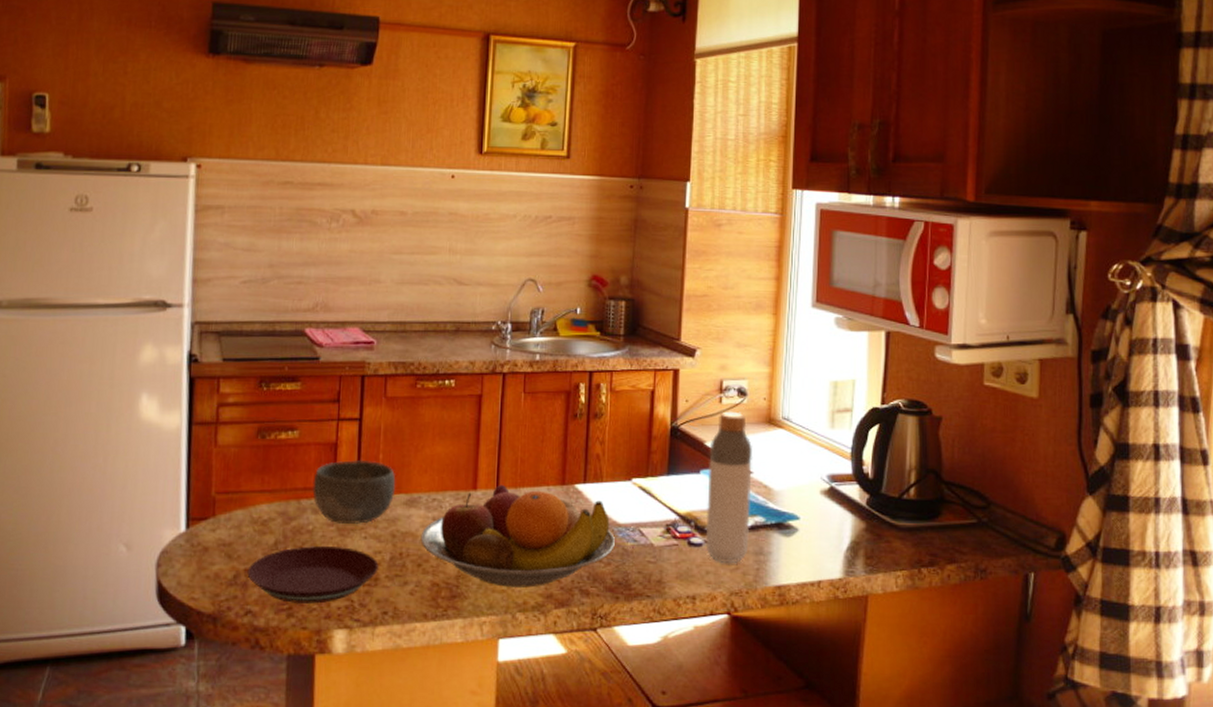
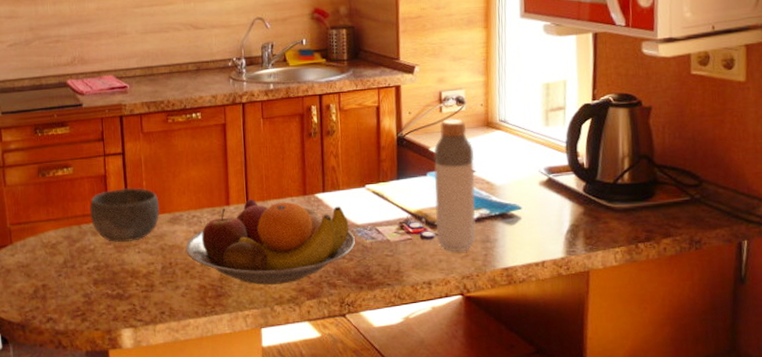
plate: present [247,546,379,604] -> none [44,261,153,310]

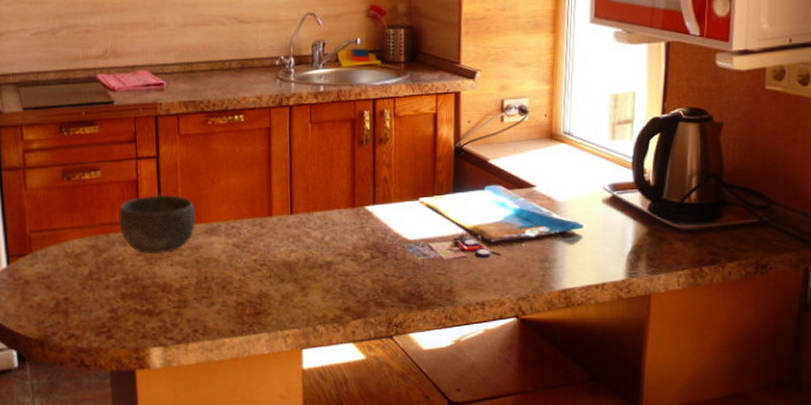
fruit bowl: present [185,198,355,285] -> none [223,209,406,303]
bottle: present [433,118,476,251] -> none [492,129,536,271]

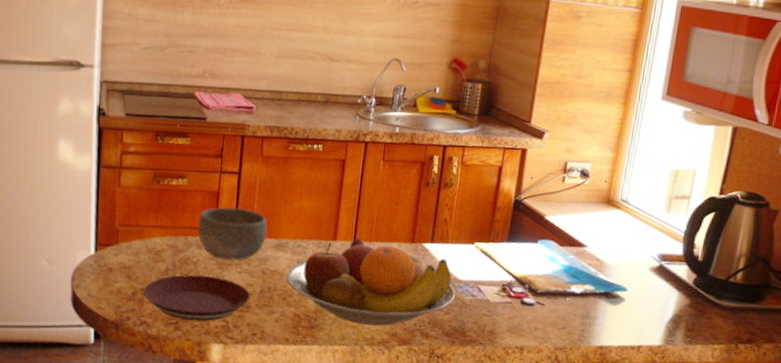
plate: none [67,274,186,326] -> present [143,274,250,322]
fruit bowl: none [223,209,406,303] -> present [286,237,455,326]

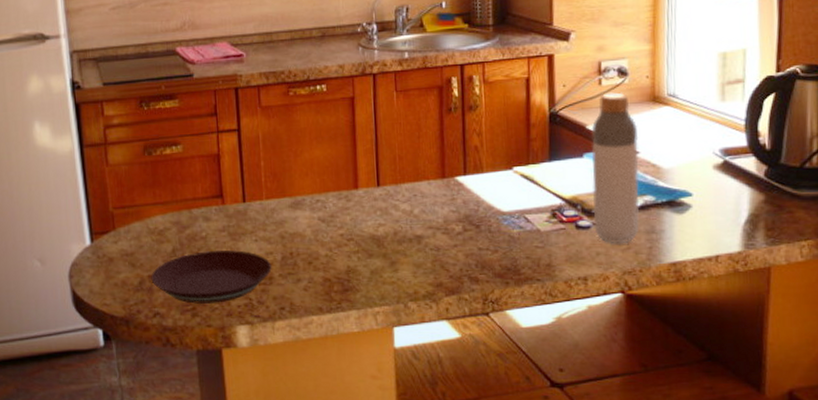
bowl: present [197,207,268,261] -> none [201,168,280,229]
fruit bowl: present [286,237,455,326] -> none [308,181,501,279]
bottle: none [536,190,589,323] -> present [591,92,640,243]

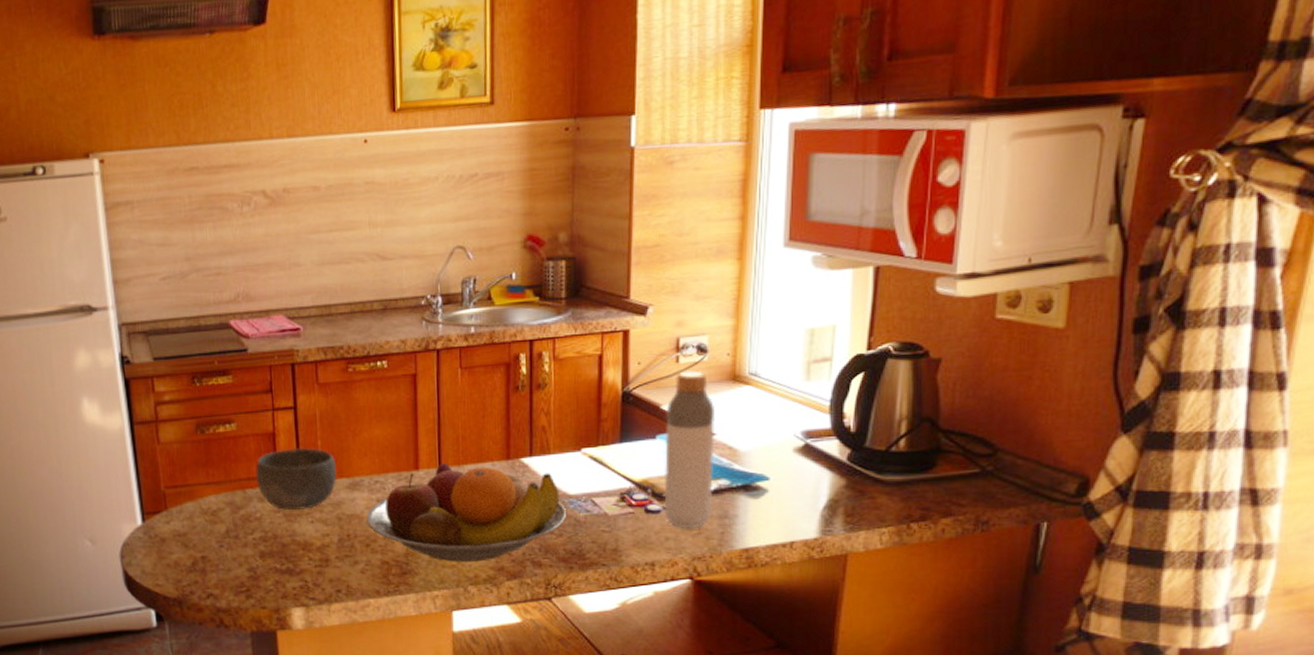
plate: present [151,250,272,304] -> none [204,532,328,585]
bowl: none [201,168,280,229] -> present [255,447,337,510]
fruit bowl: none [308,181,501,279] -> present [366,462,566,562]

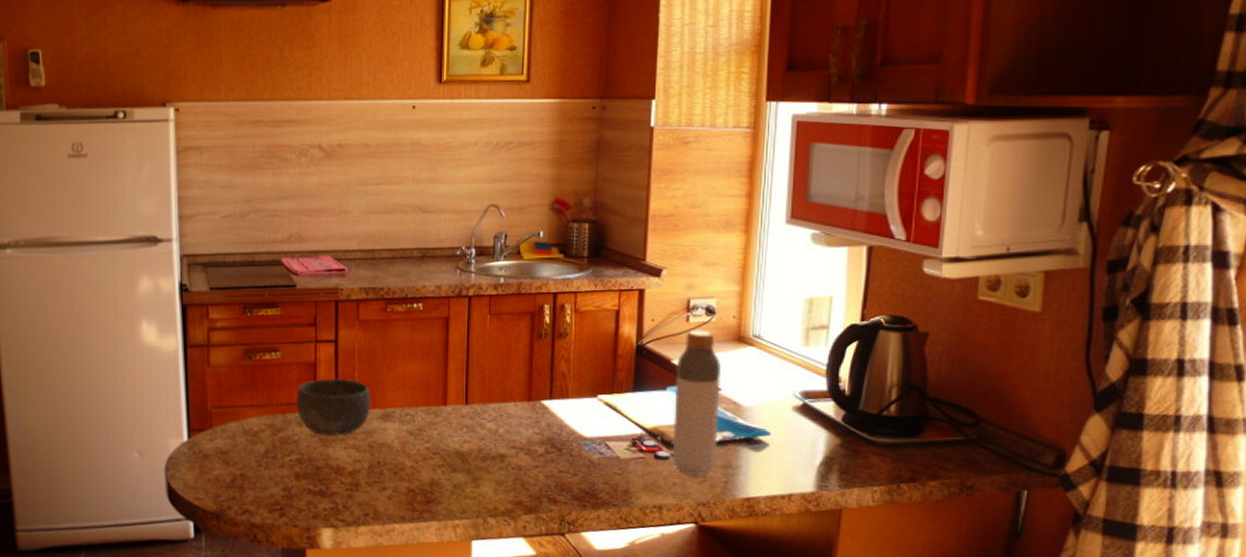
fruit bowl: present [366,462,566,562] -> none [396,400,581,495]

